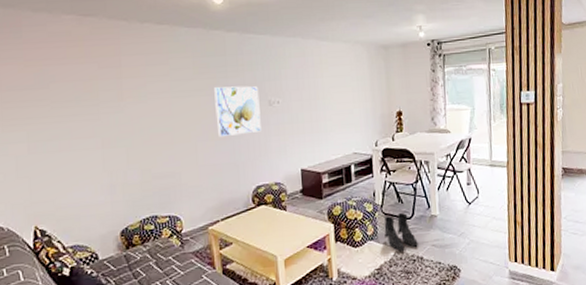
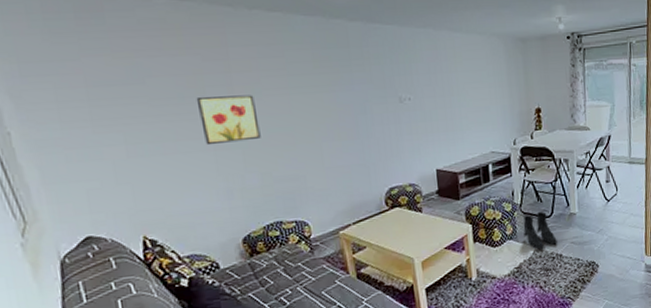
wall art: none [90,98,143,144] -> present [196,95,261,146]
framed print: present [214,85,261,136] -> none [338,81,392,136]

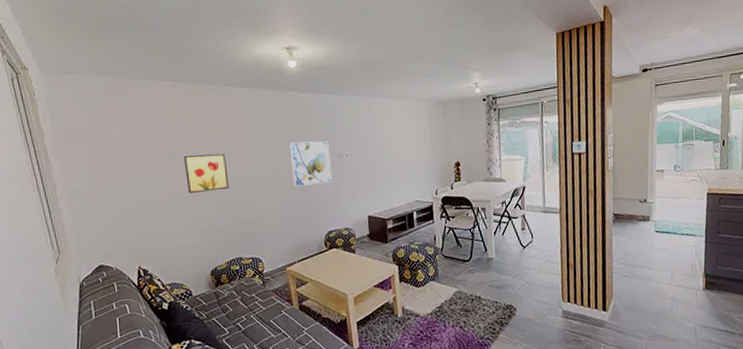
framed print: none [338,81,392,136] -> present [290,141,332,187]
boots: present [523,212,557,250] -> none [444,256,476,292]

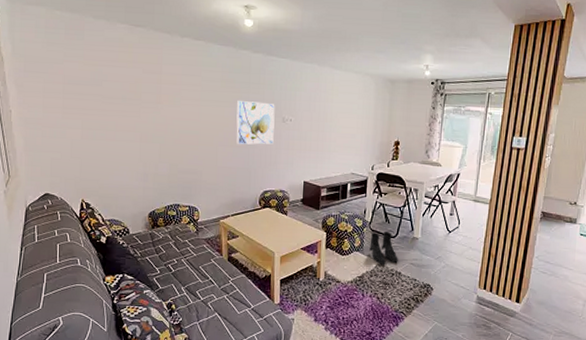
wall art: present [183,153,229,194] -> none [134,99,175,138]
boots: none [444,256,476,292] -> present [369,232,398,266]

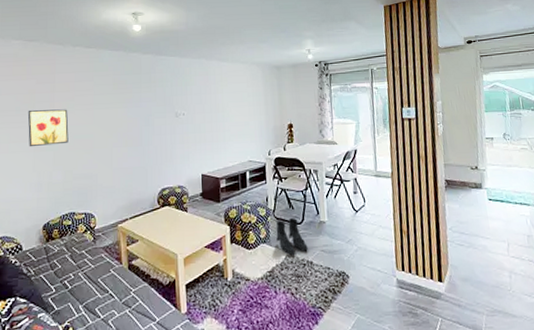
wall art: none [134,99,175,138] -> present [27,109,69,147]
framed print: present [236,101,275,145] -> none [130,99,168,143]

